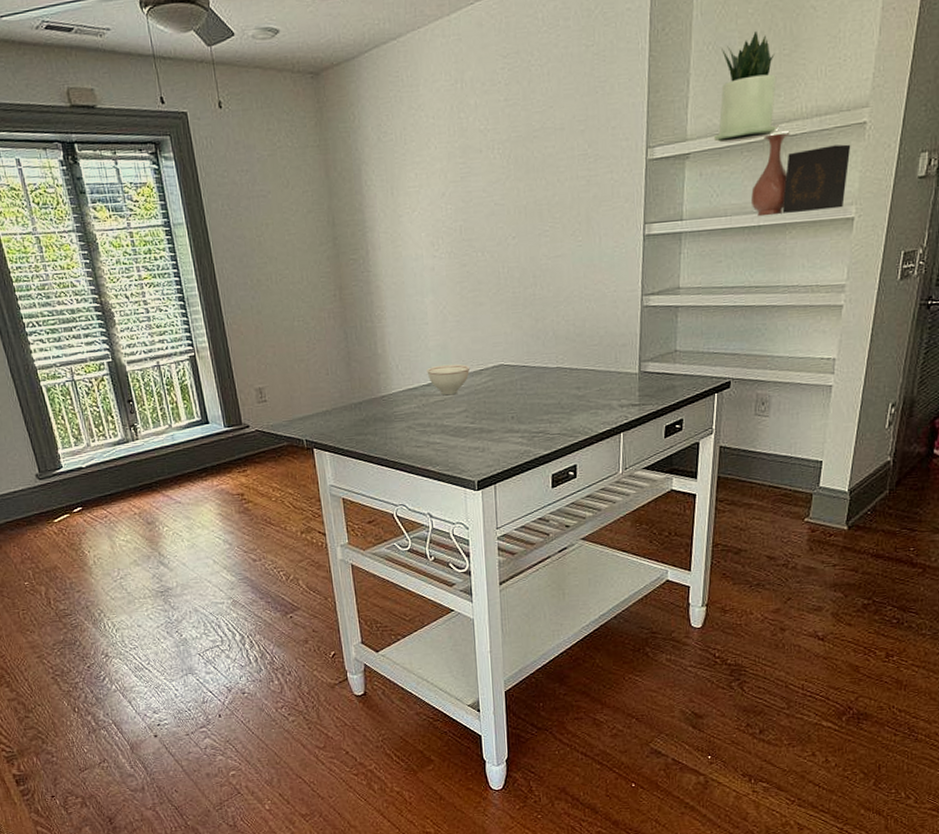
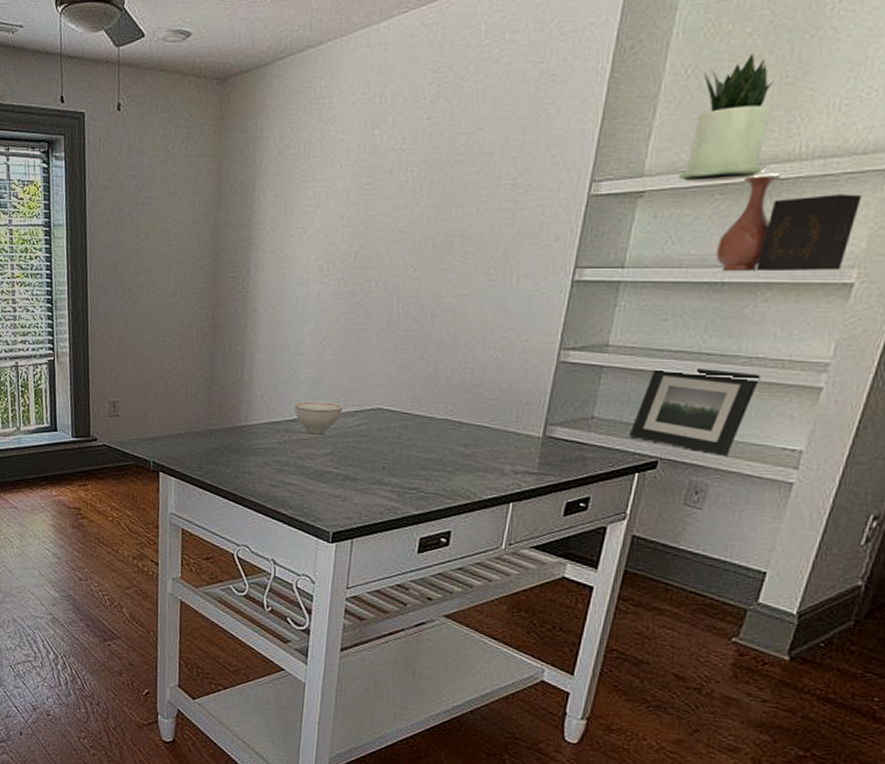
picture frame: none [705,299,797,370] -> present [628,368,761,456]

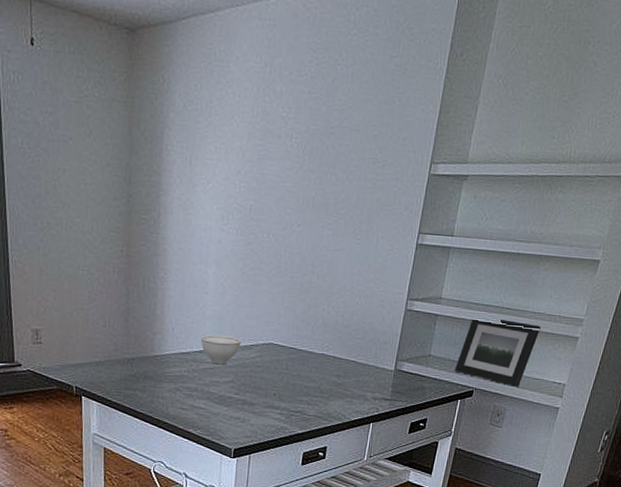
planter: present [677,54,774,182] -> none [490,74,555,174]
vase: present [715,175,781,272] -> none [514,171,558,247]
decorative box: present [755,194,863,272] -> none [540,191,607,250]

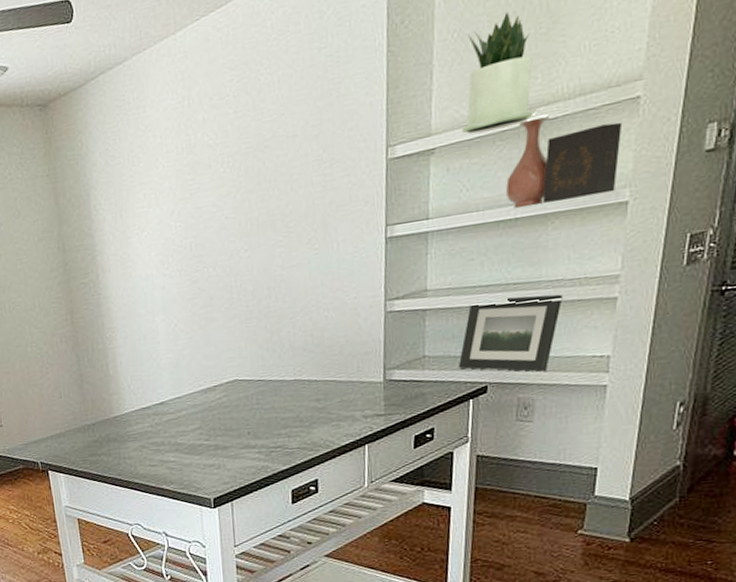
bowl: present [200,334,242,365] -> none [159,381,204,414]
planter: none [490,74,555,174] -> present [461,12,535,134]
vase: none [514,171,558,247] -> present [505,116,550,209]
decorative box: none [540,191,607,250] -> present [542,122,623,203]

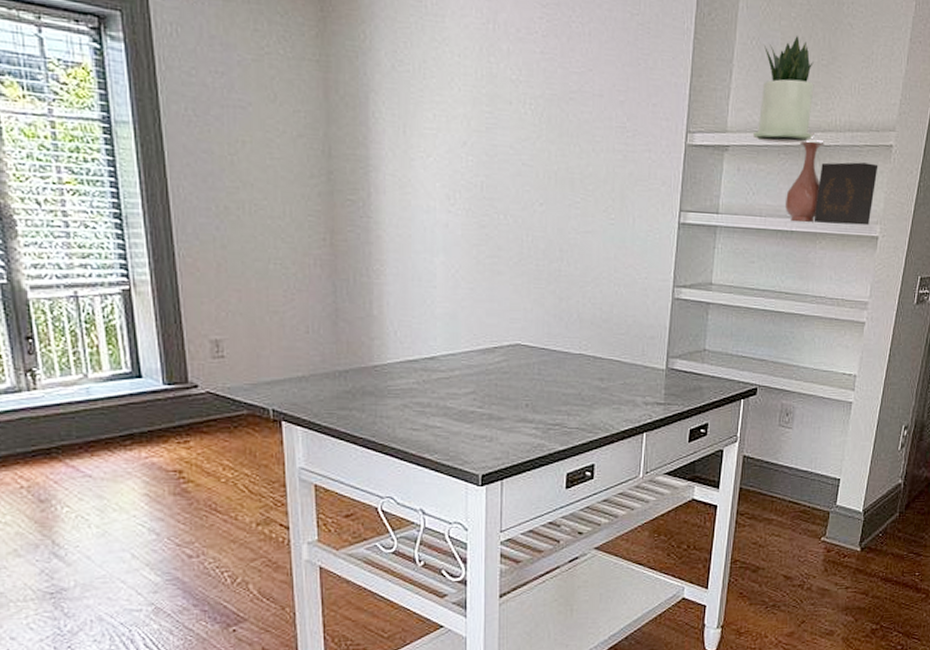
picture frame: present [458,294,563,372] -> none [733,306,824,381]

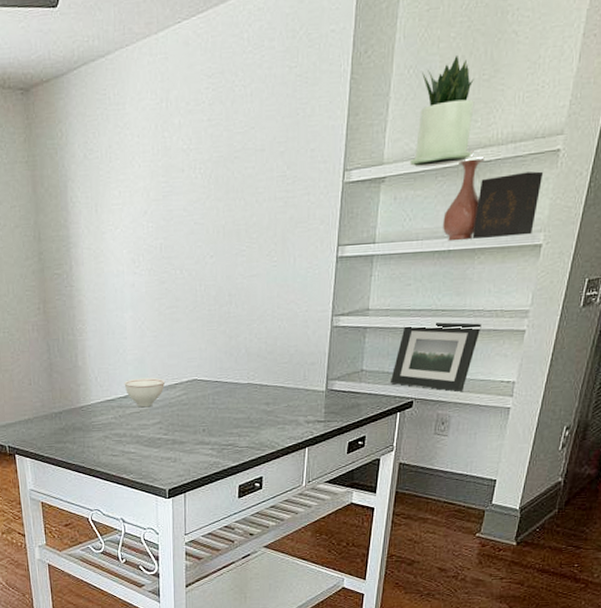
bowl: none [431,336,482,373] -> present [124,377,166,408]
picture frame: none [733,306,824,381] -> present [390,322,482,392]

